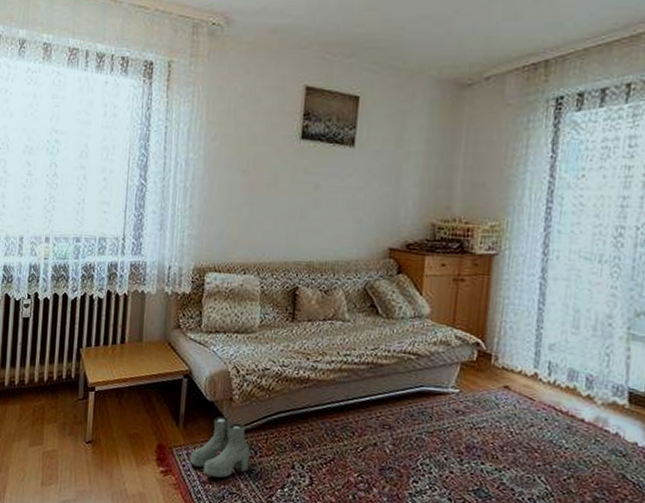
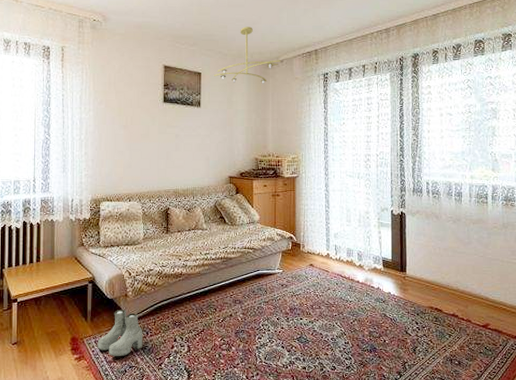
ceiling light fixture: none [377,26,485,113] -> present [213,26,280,84]

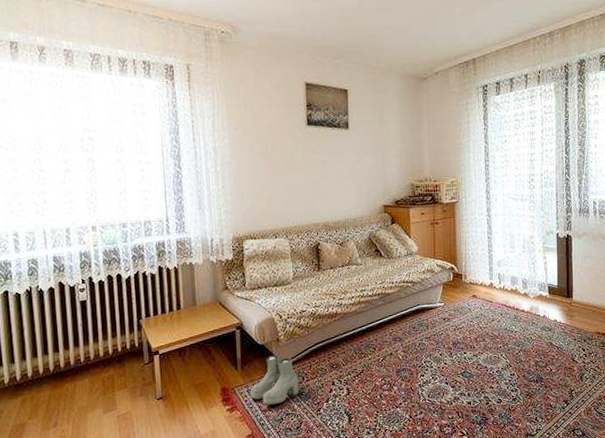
ceiling light fixture: present [213,26,280,84] -> none [361,34,435,100]

